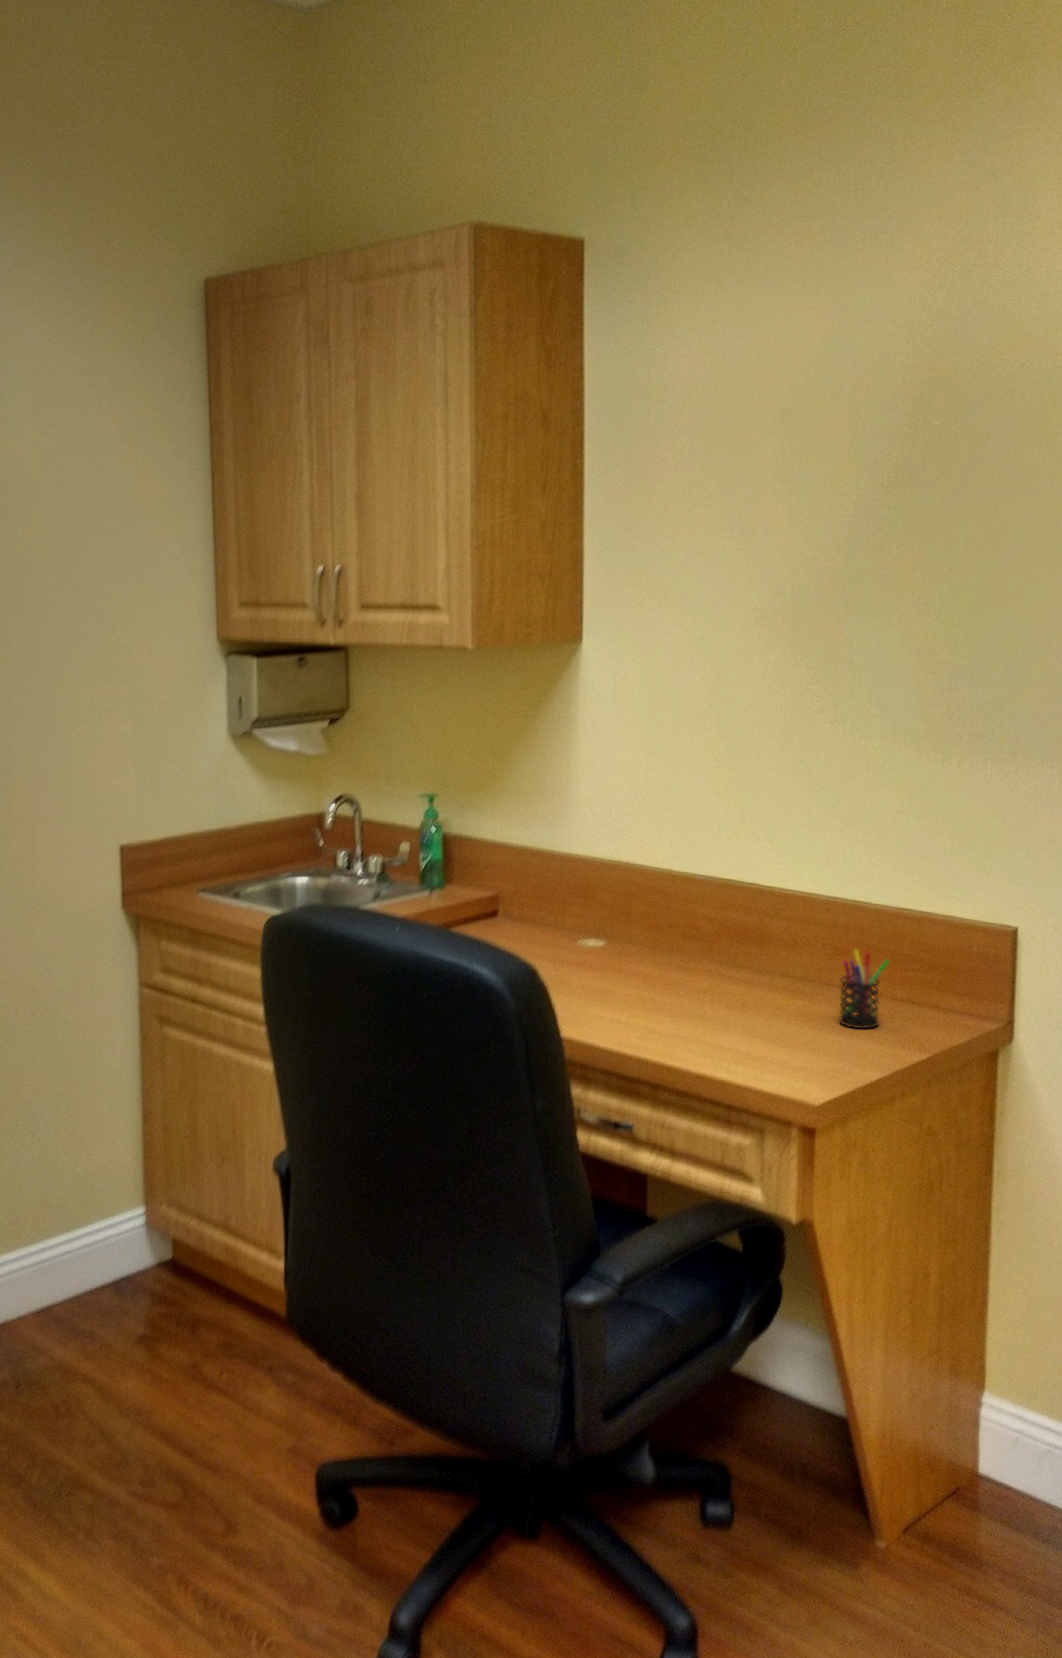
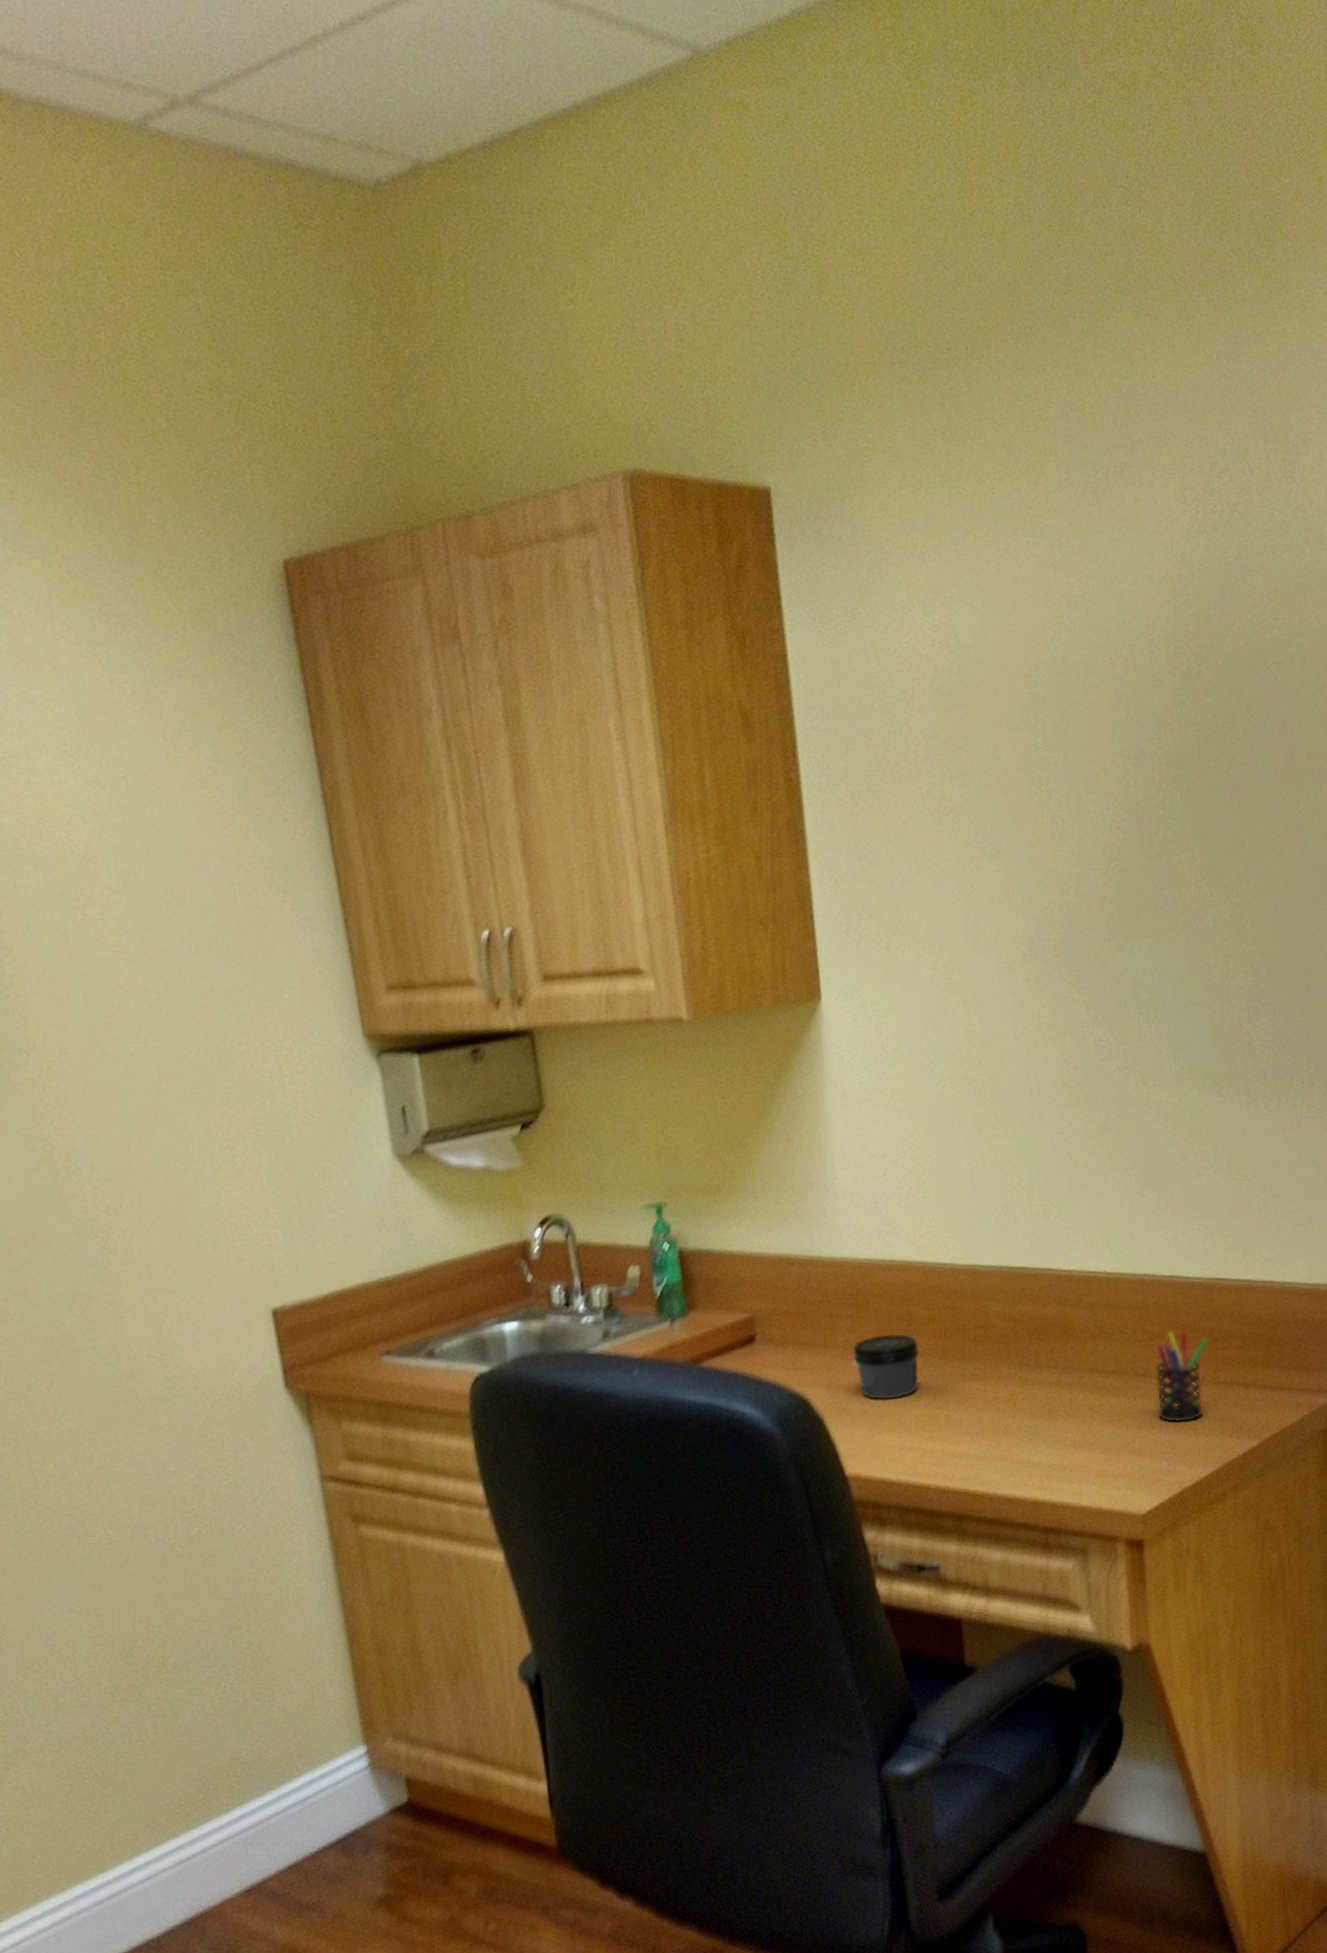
jar: none [577,922,634,978] -> present [853,1333,920,1400]

